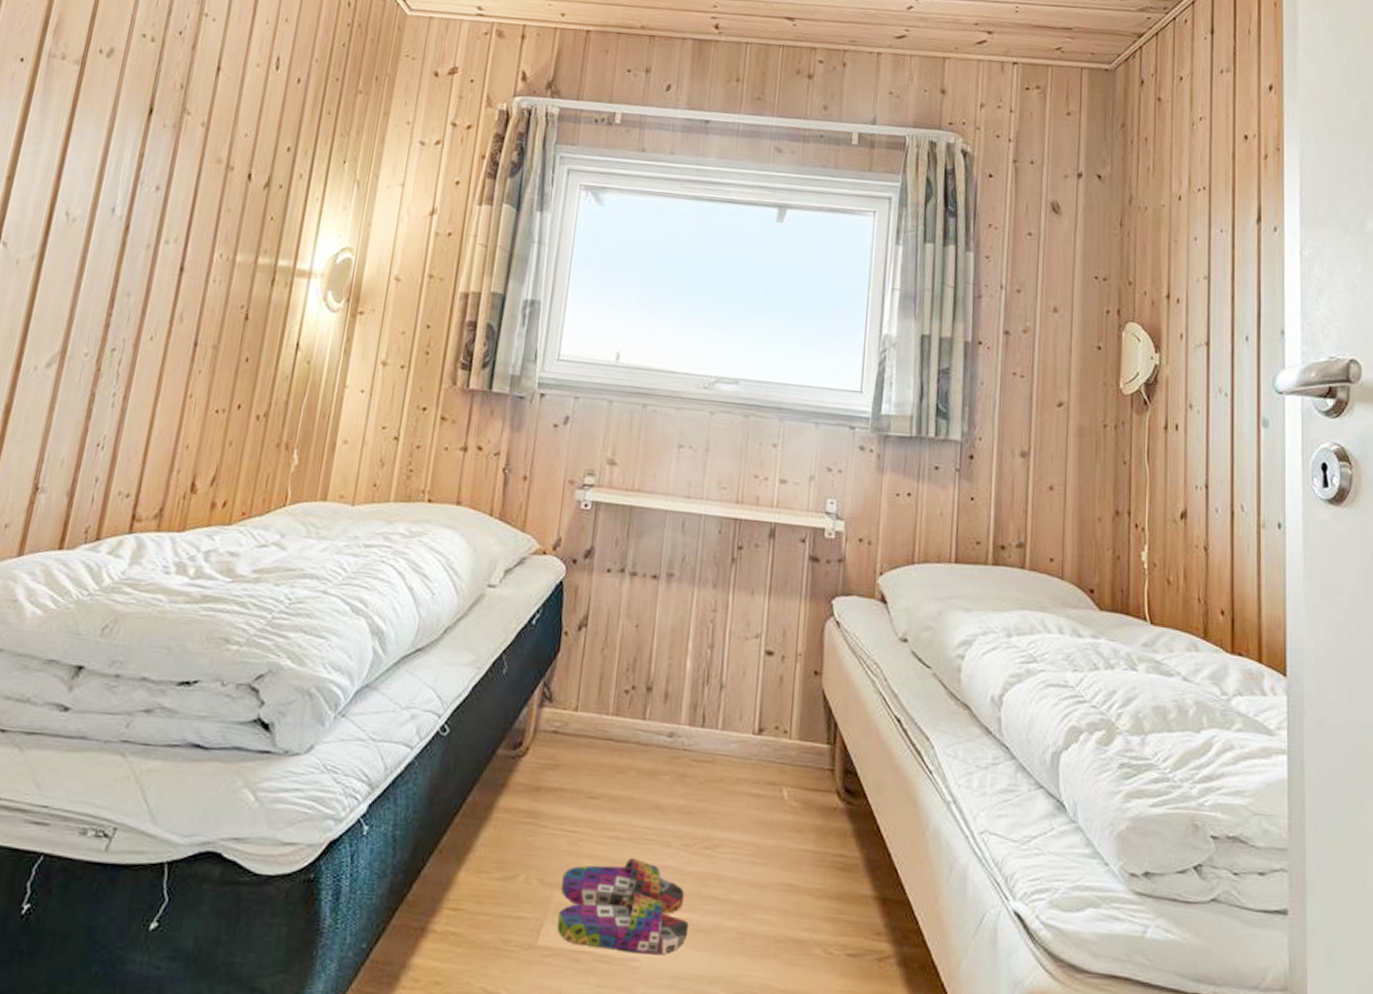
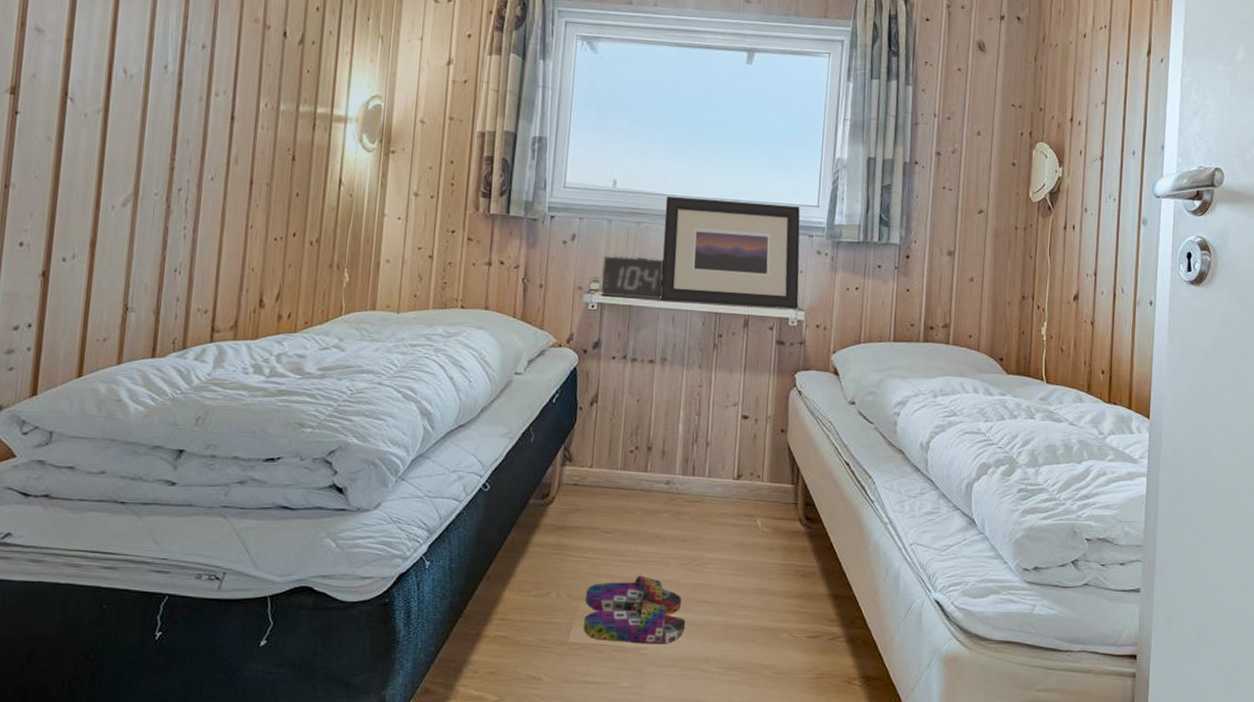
alarm clock: none [596,444,674,499] -> present [601,256,664,299]
picture frame: none [668,373,839,519] -> present [660,195,800,310]

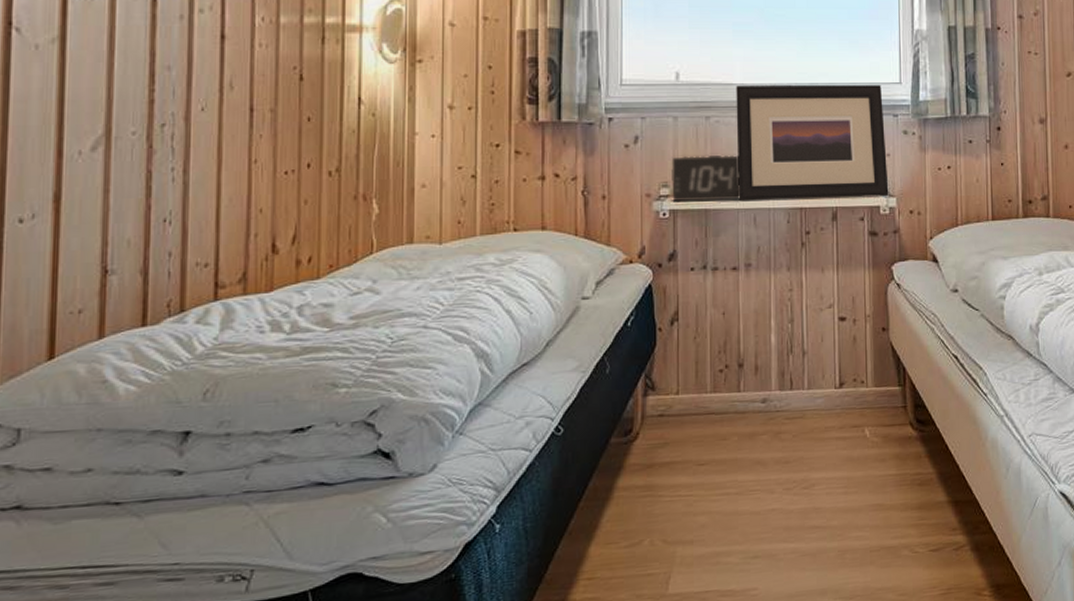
slippers: present [583,575,686,644] -> none [683,507,797,587]

